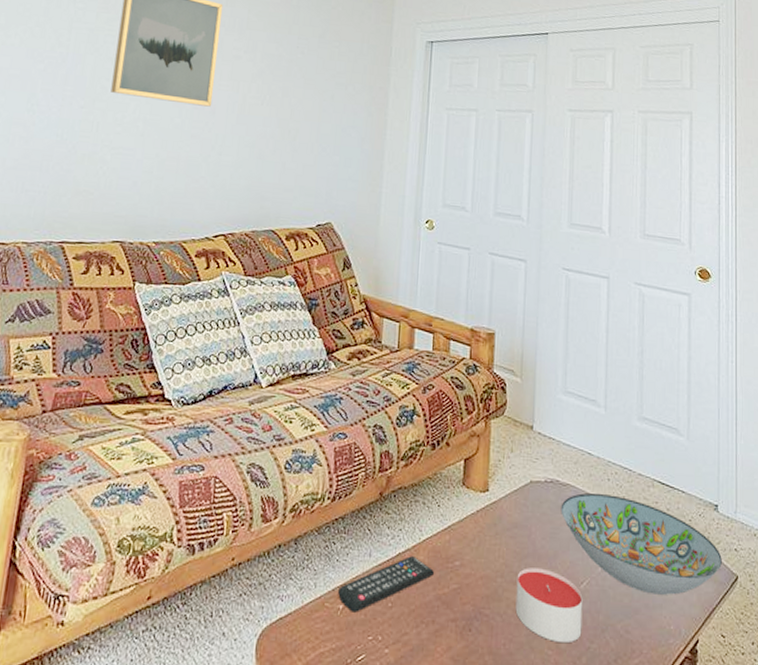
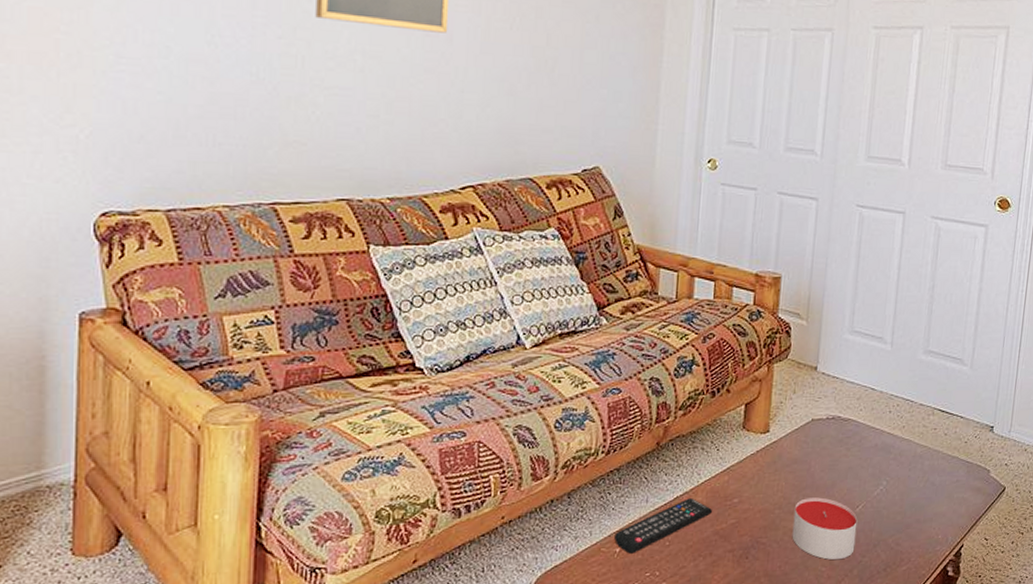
decorative bowl: present [560,493,722,595] -> none [840,425,993,510]

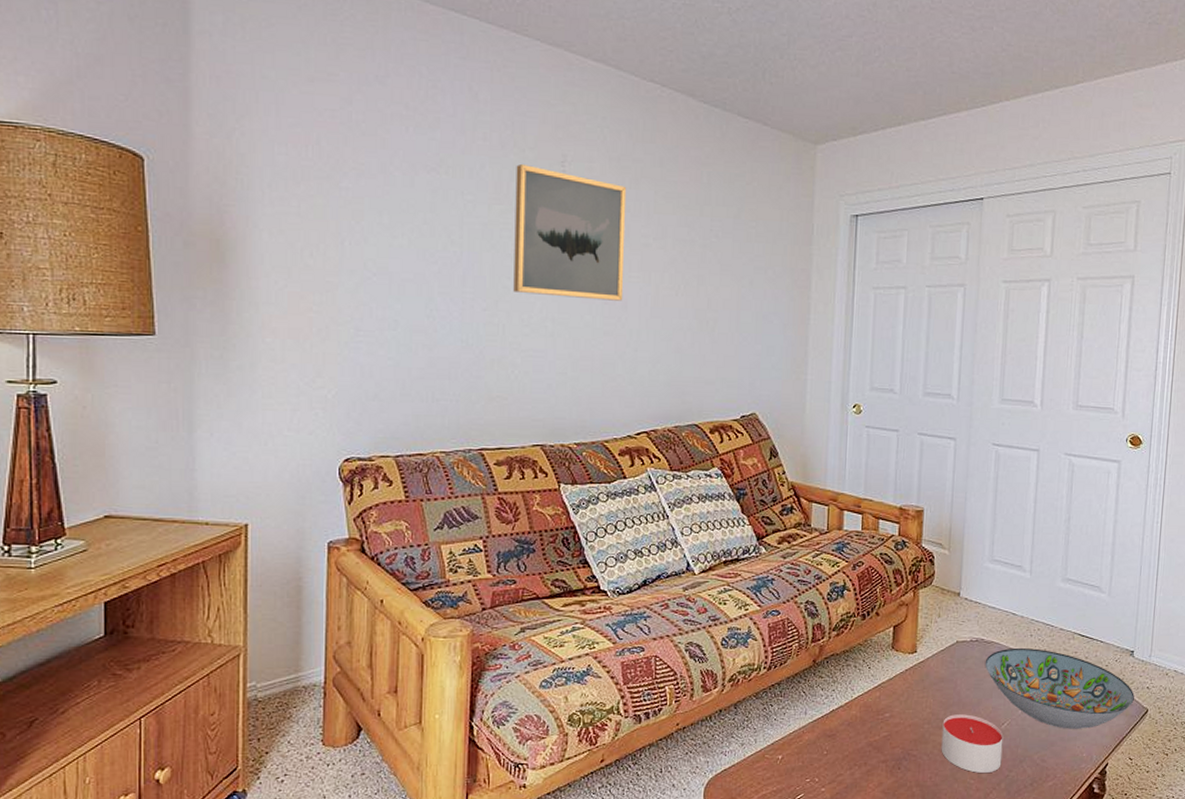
remote control: present [614,498,713,554] -> none [777,712,867,761]
decorative bowl: none [840,425,993,510] -> present [985,648,1134,729]

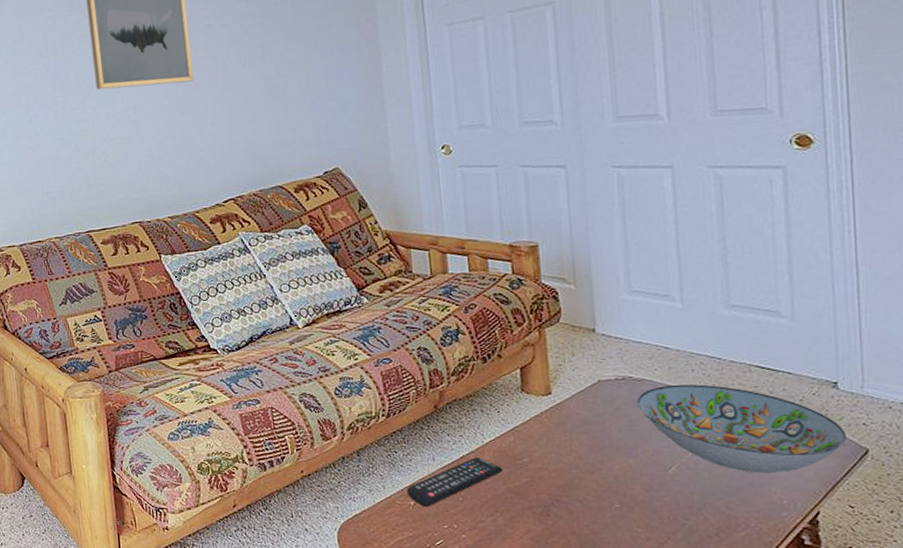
remote control: none [777,712,867,761] -> present [407,457,504,507]
candle: present [941,714,1003,774] -> none [593,458,675,522]

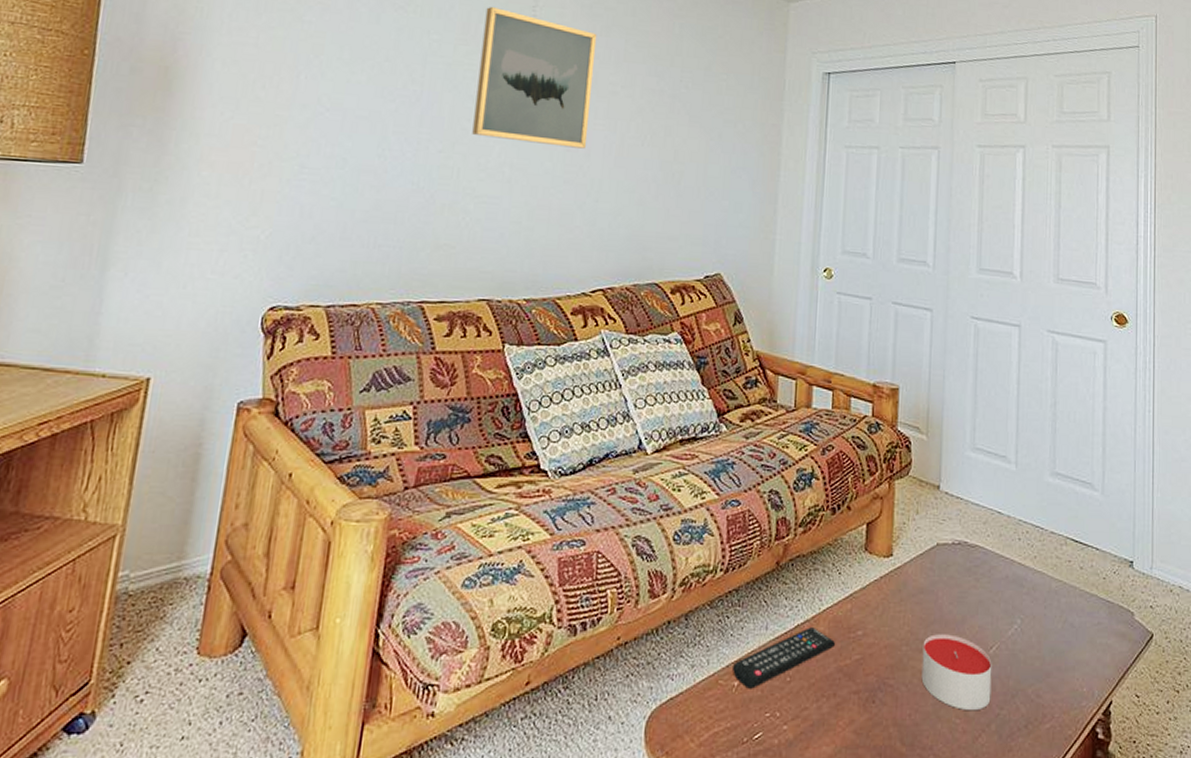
candle: none [593,458,675,522] -> present [921,634,992,711]
decorative bowl: present [637,384,846,473] -> none [969,554,1137,656]

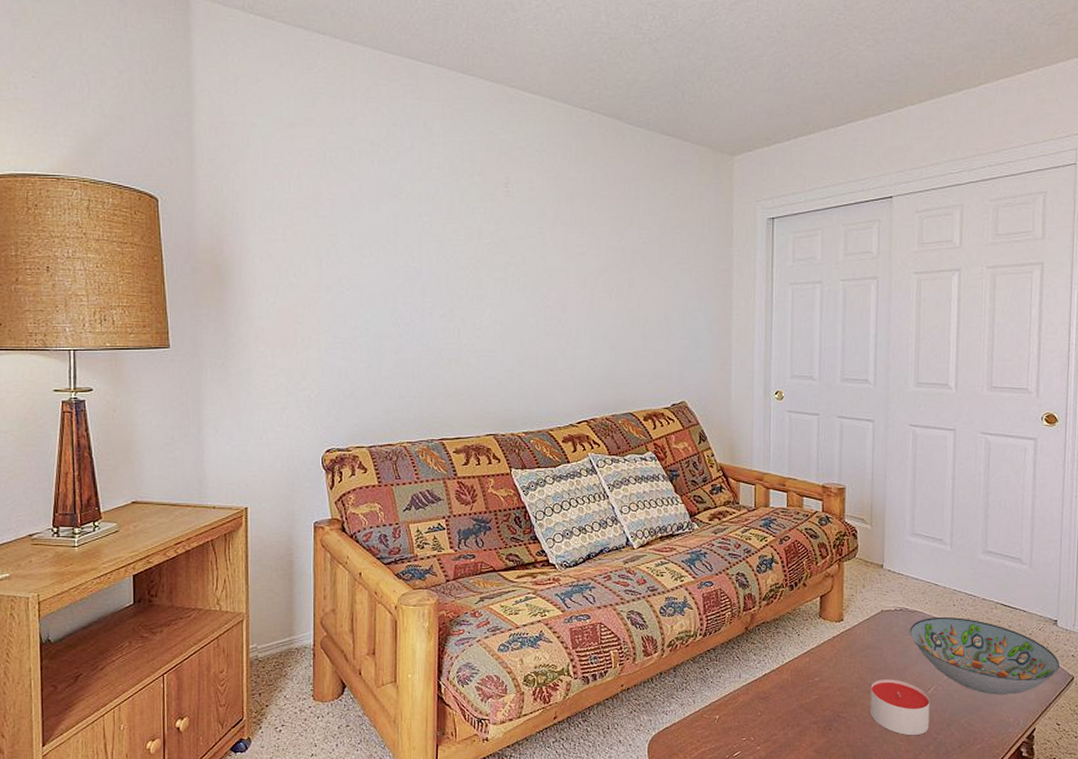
wall art: present [472,7,597,149] -> none [466,188,563,304]
remote control: present [733,627,836,689] -> none [714,676,798,721]
decorative bowl: none [969,554,1137,656] -> present [909,617,1060,695]

